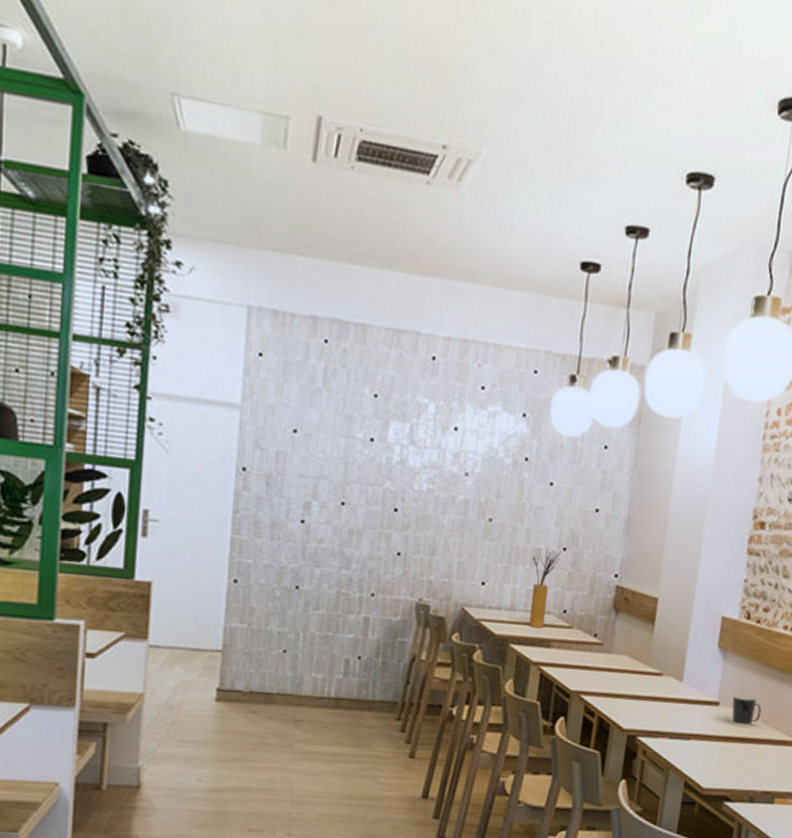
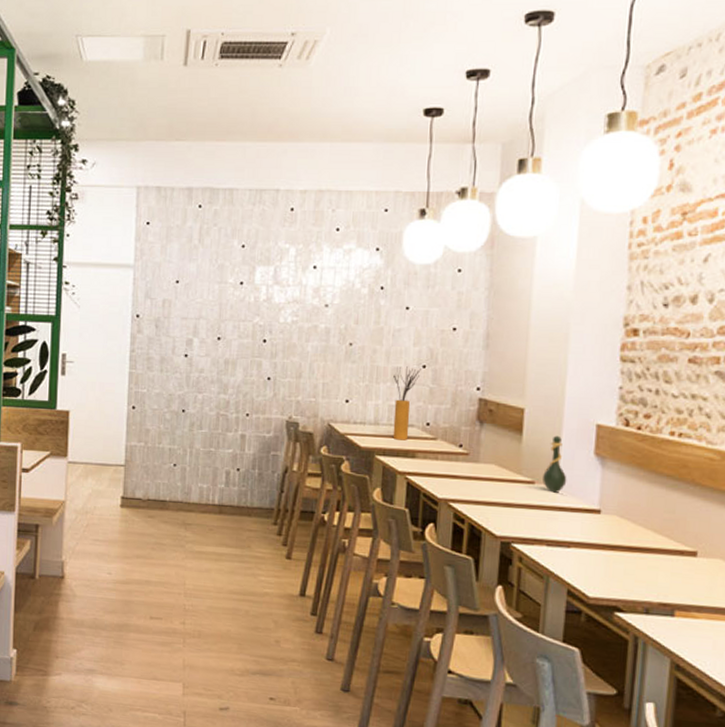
decorative bottle: none [670,626,692,685] -> present [543,435,567,493]
mug: present [731,696,762,727] -> none [615,504,651,536]

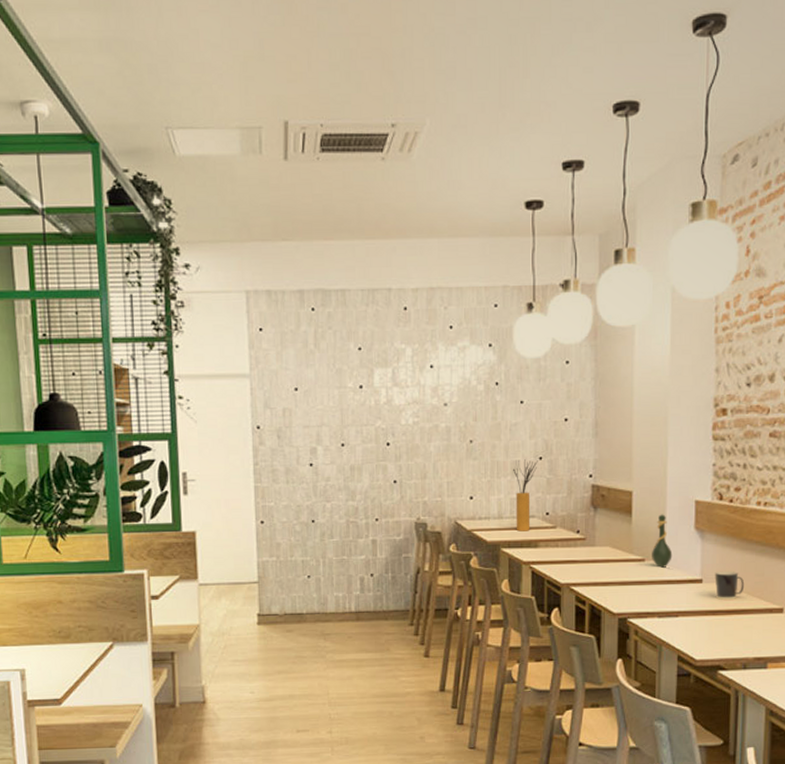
mug: none [615,504,651,536] -> present [715,571,745,600]

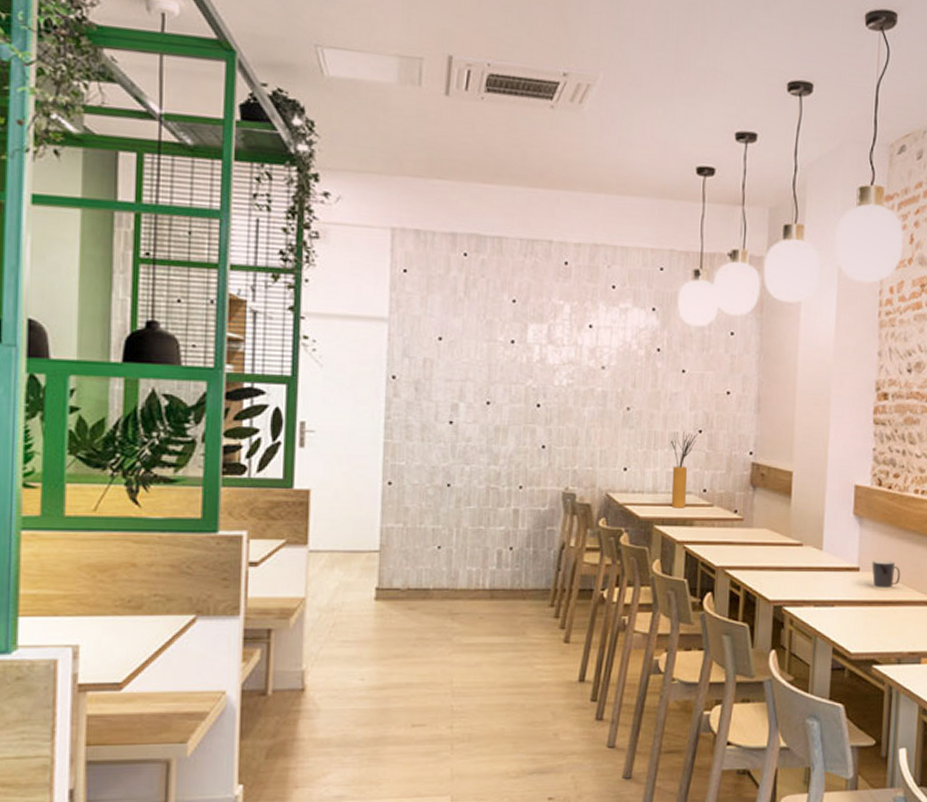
decorative bottle: present [652,514,673,568] -> none [810,497,831,554]

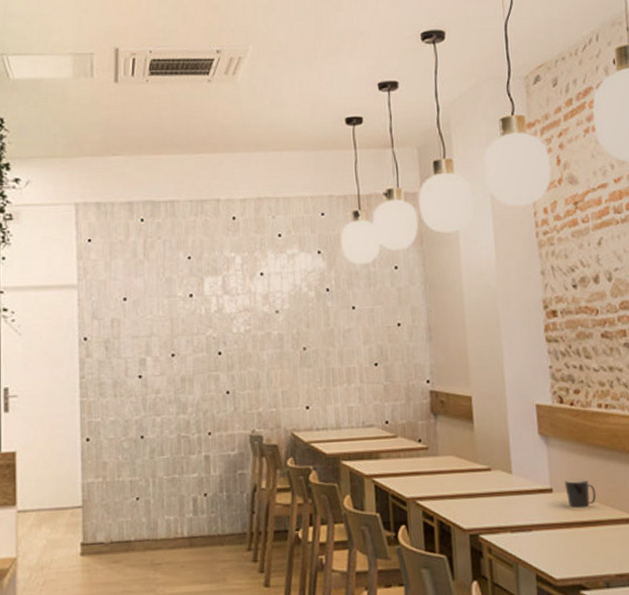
vase: present [671,431,698,508] -> none [349,366,374,442]

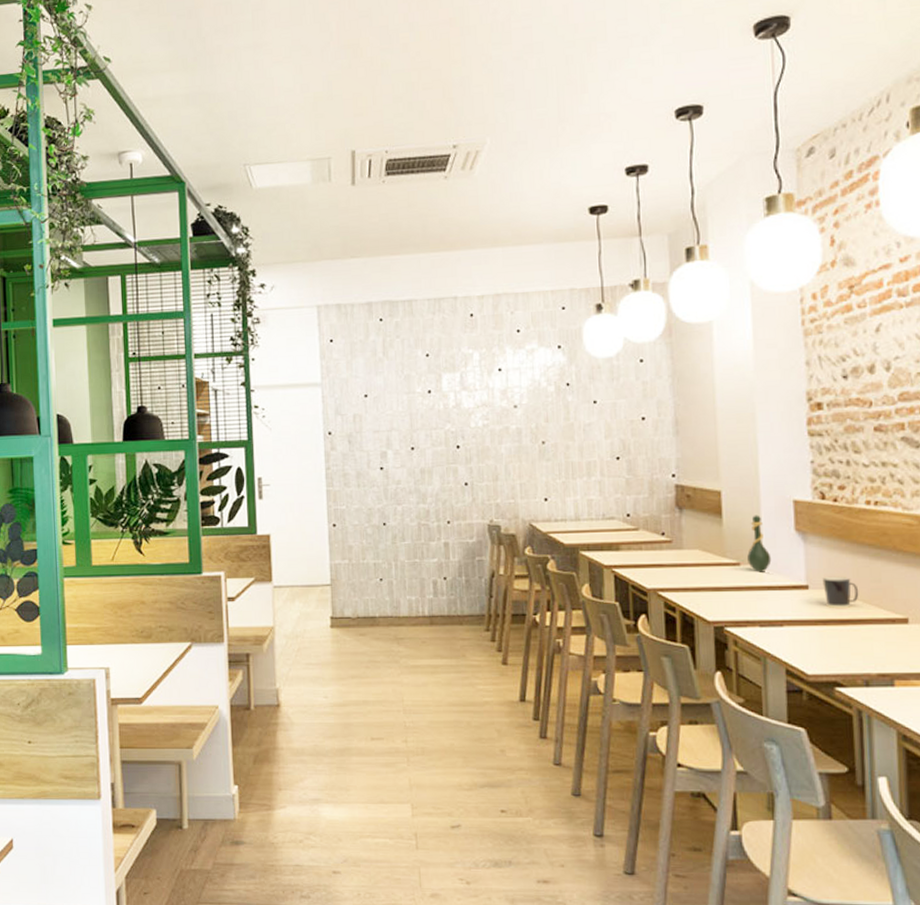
decorative bottle: none [497,419,519,477] -> present [747,515,772,572]

